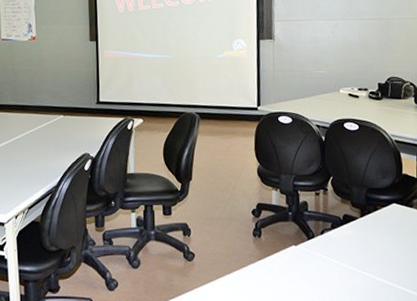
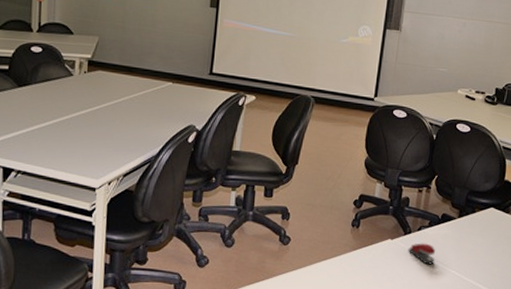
stapler: none [314,246,343,268] -> present [408,243,436,265]

